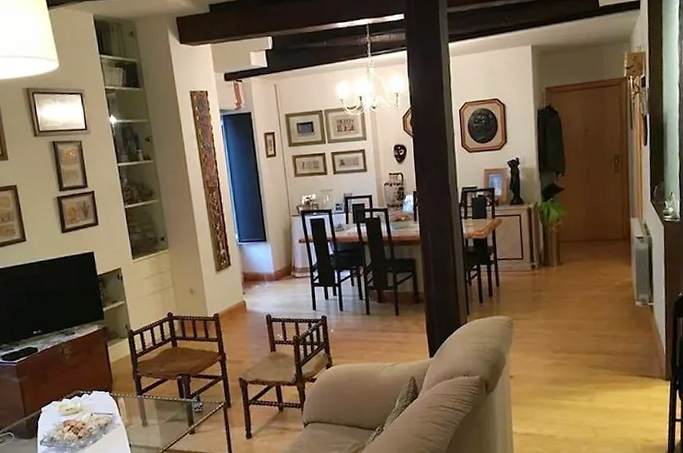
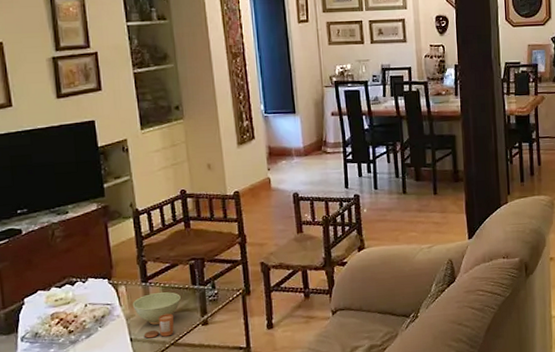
bowl: none [130,404,171,433] -> present [132,292,181,325]
candle: none [140,423,166,445] -> present [143,313,174,339]

